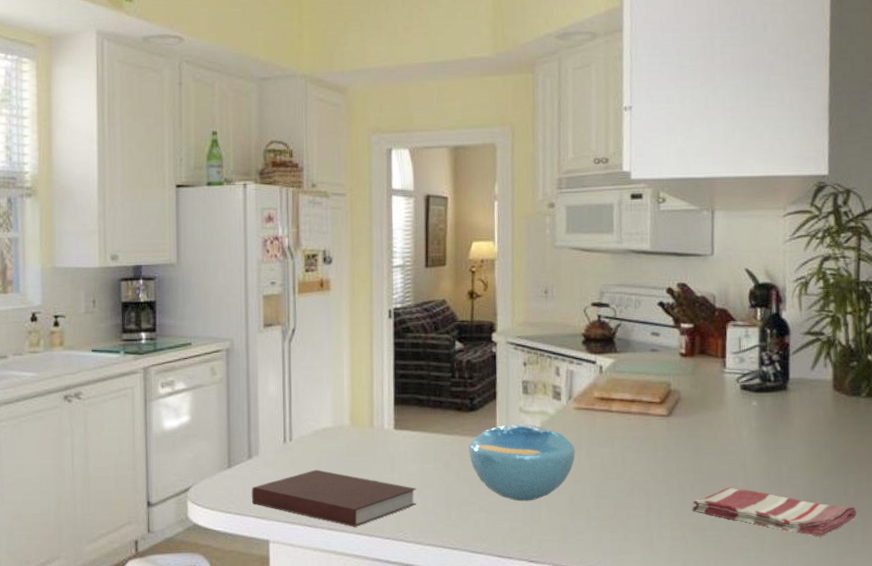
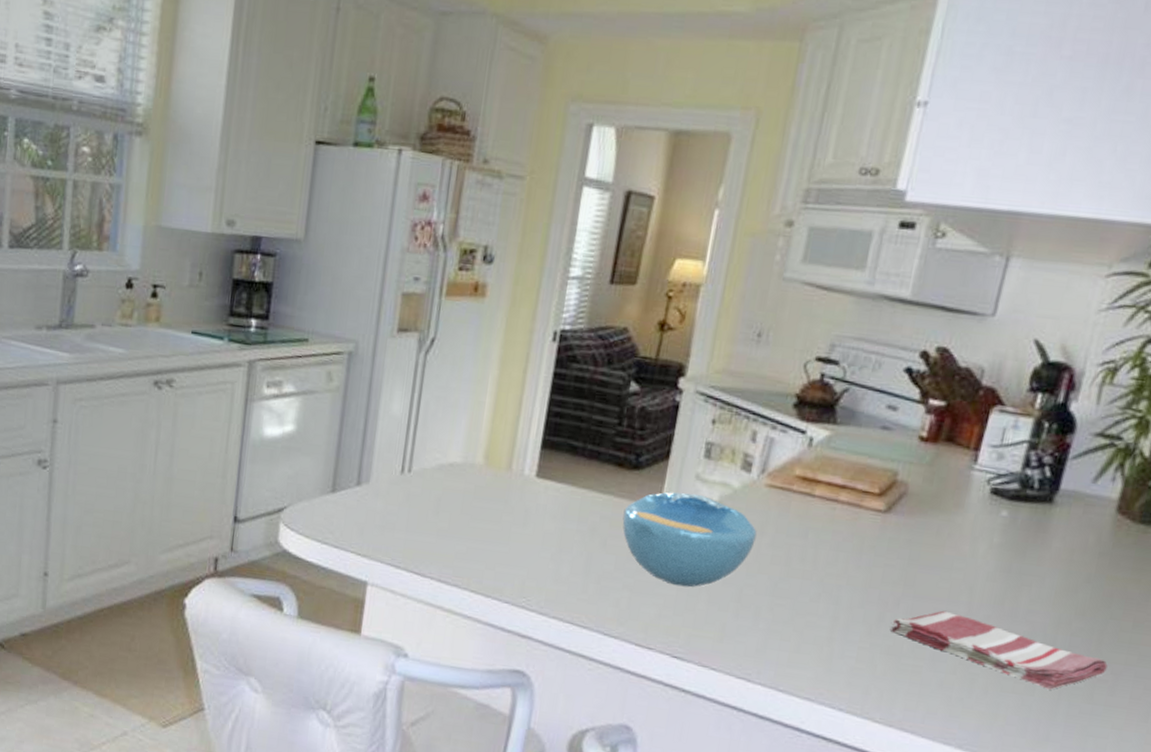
notebook: present [251,469,417,527] -> none [353,509,551,584]

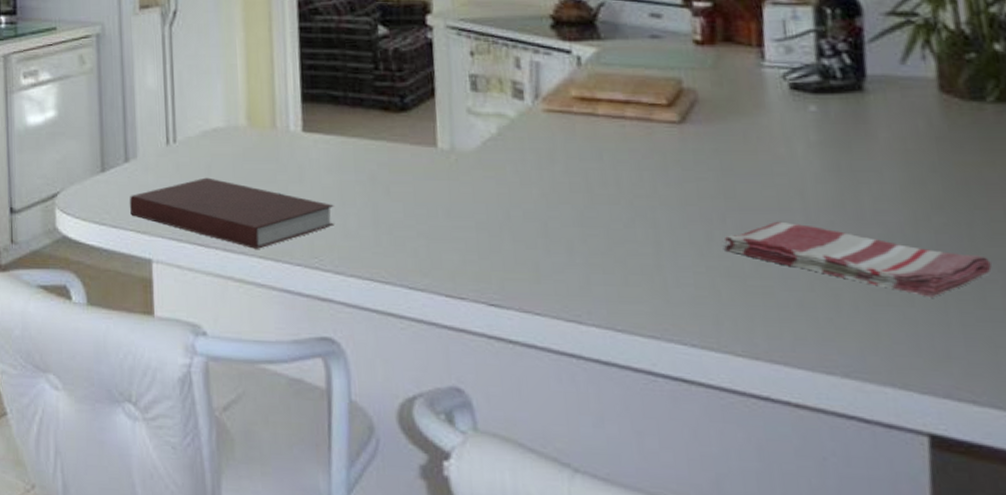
notebook: none [353,509,551,584] -> present [129,177,334,249]
bowl: present [622,492,757,588] -> none [400,128,548,228]

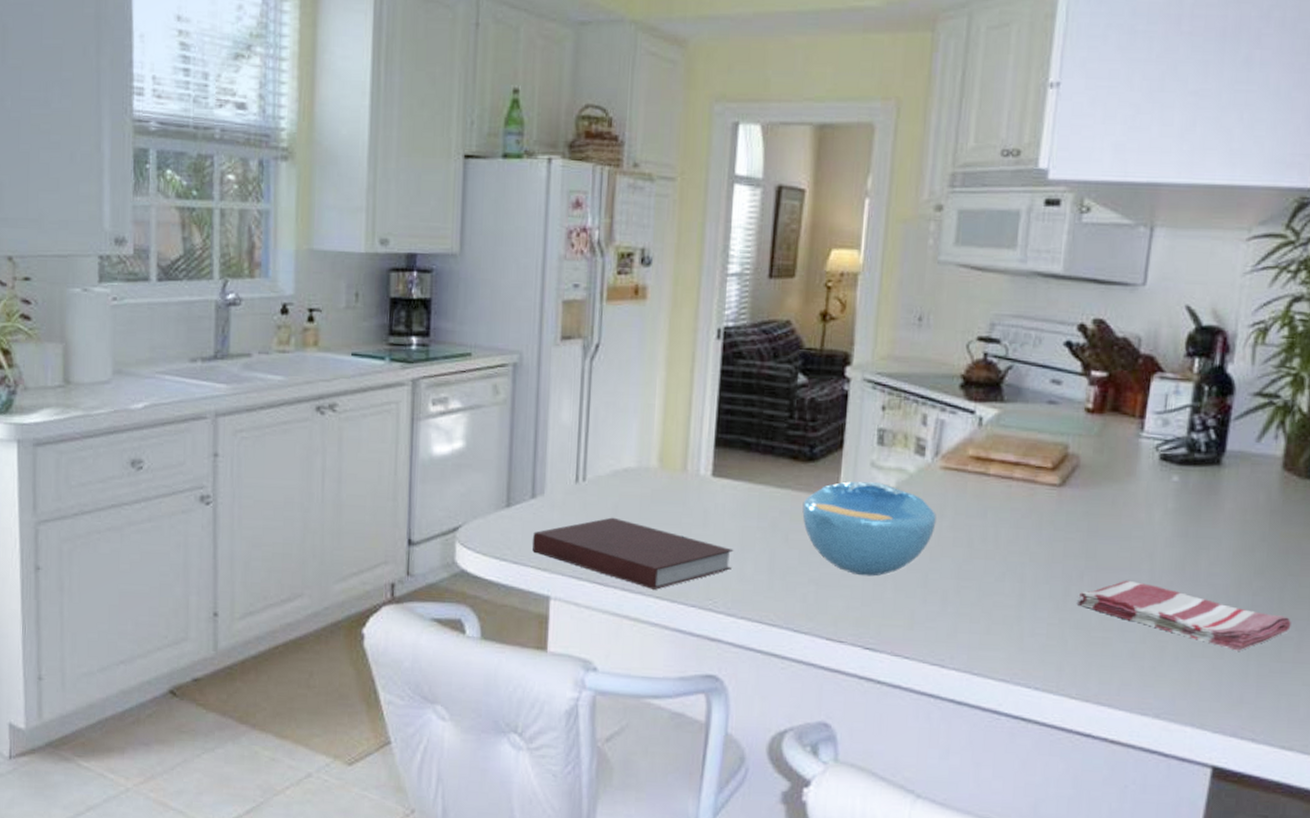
bowl: none [400,128,548,228] -> present [802,481,936,577]

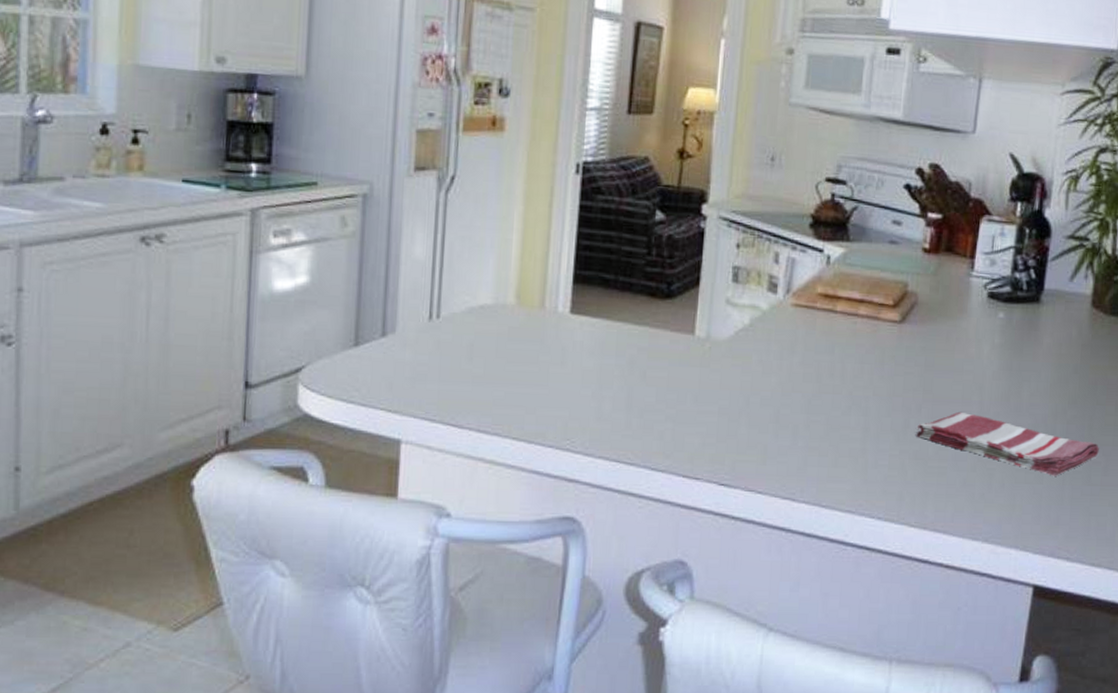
notebook: present [532,517,734,590] -> none [381,356,592,430]
bowl: present [802,481,936,577] -> none [660,318,788,413]

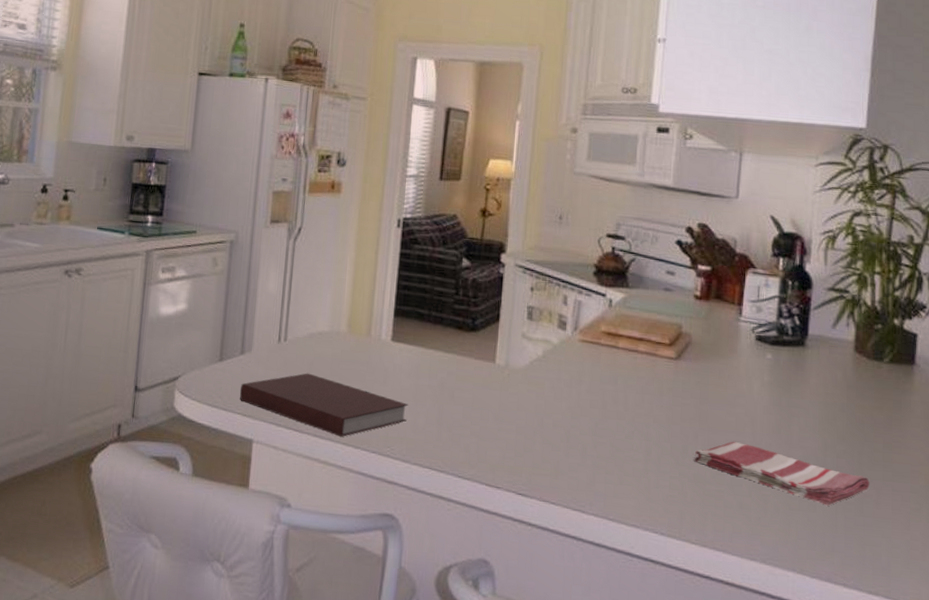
notebook: none [381,356,592,430] -> present [239,373,409,437]

